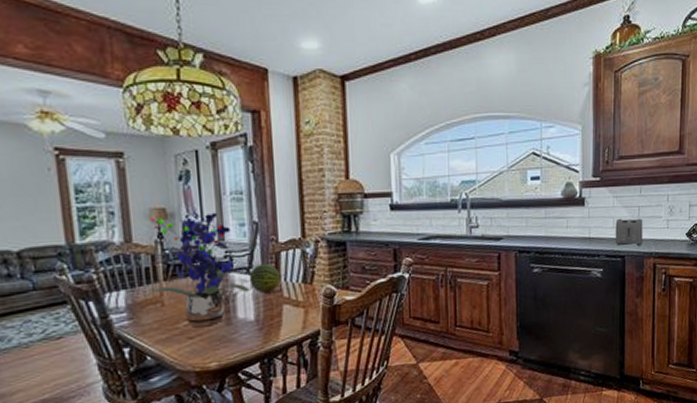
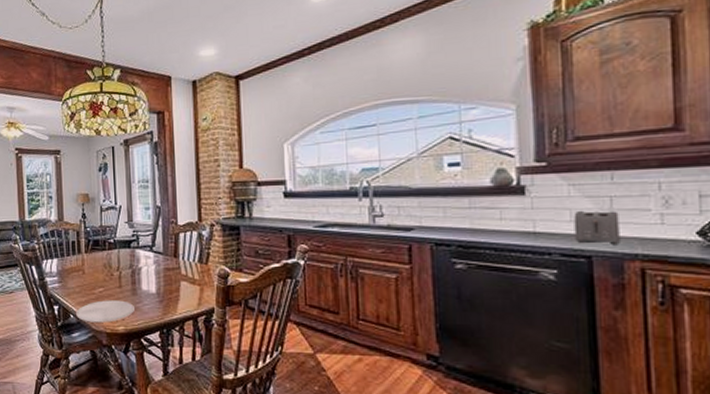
flower arrangement: present [142,207,250,328] -> none [69,193,152,295]
plate: none [154,332,231,363] -> present [76,300,136,323]
fruit: present [249,263,281,293] -> none [152,243,180,269]

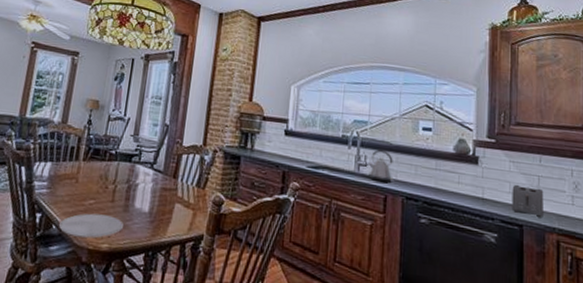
kettle: none [385,195,417,232] -> present [368,149,393,184]

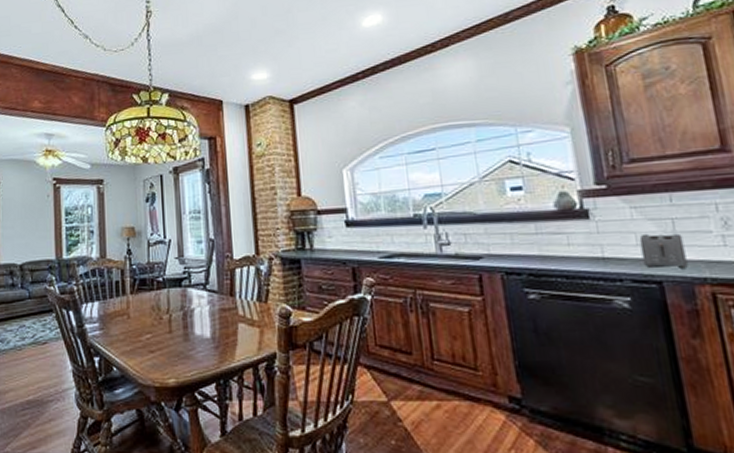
plate: present [59,213,124,239] -> none [120,348,188,376]
kettle: present [368,149,393,184] -> none [451,222,486,261]

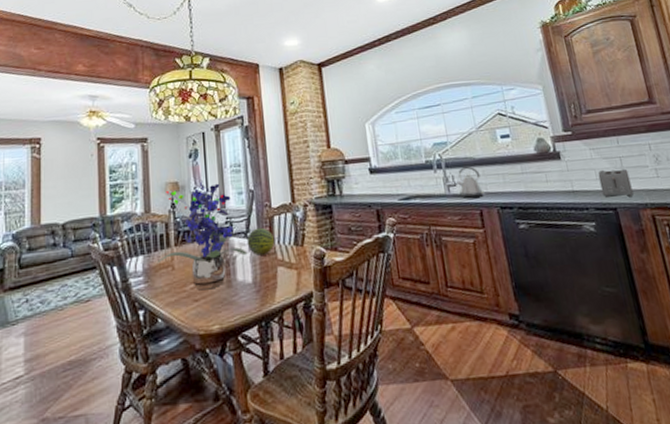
flower arrangement: none [112,225,206,342] -> present [156,179,248,290]
fruit: none [205,280,236,310] -> present [246,227,275,256]
kettle: none [451,222,486,261] -> present [457,166,485,199]

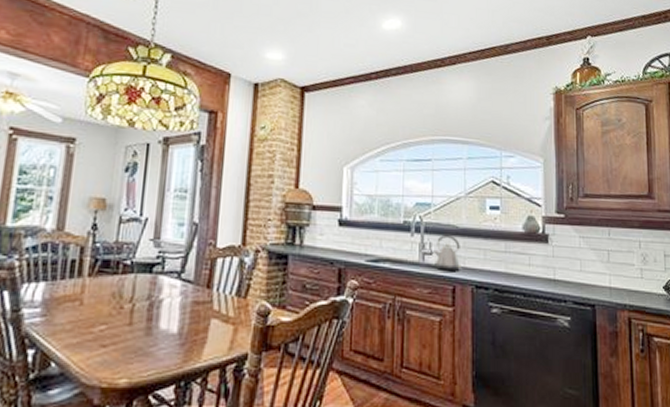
flower arrangement: present [156,179,248,290] -> none [61,200,178,335]
fruit: present [246,227,275,256] -> none [179,269,214,302]
toaster: present [598,168,633,198] -> none [583,261,614,296]

